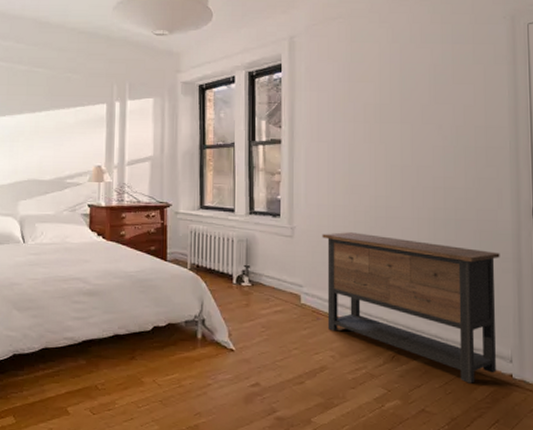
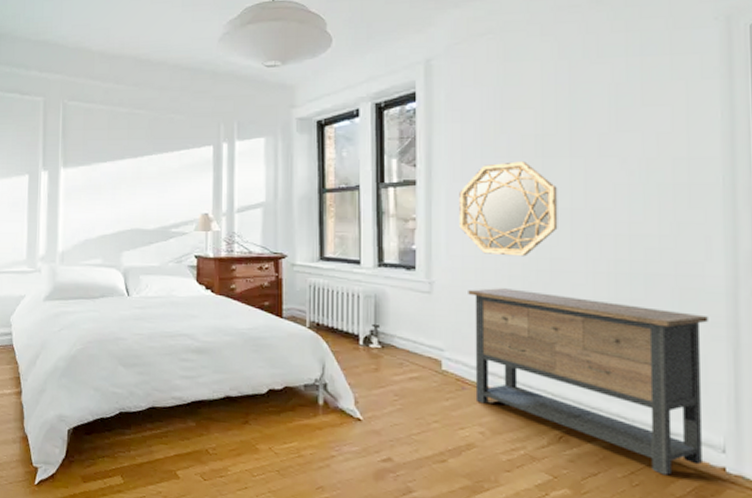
home mirror: none [316,126,392,205] -> present [459,161,558,257]

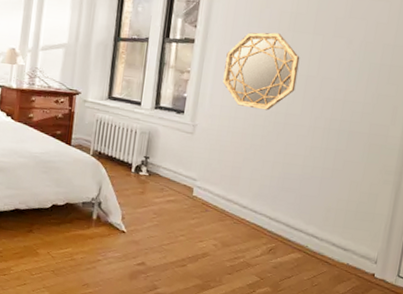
dresser: present [468,288,708,476] -> none [214,133,384,279]

